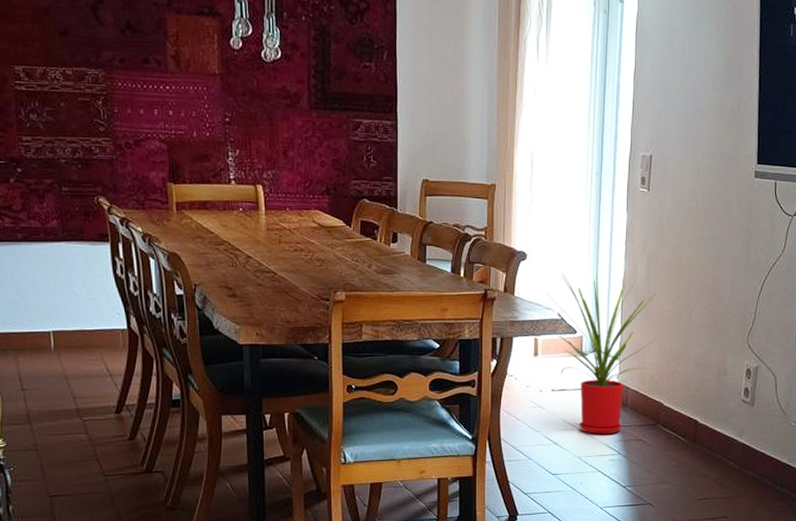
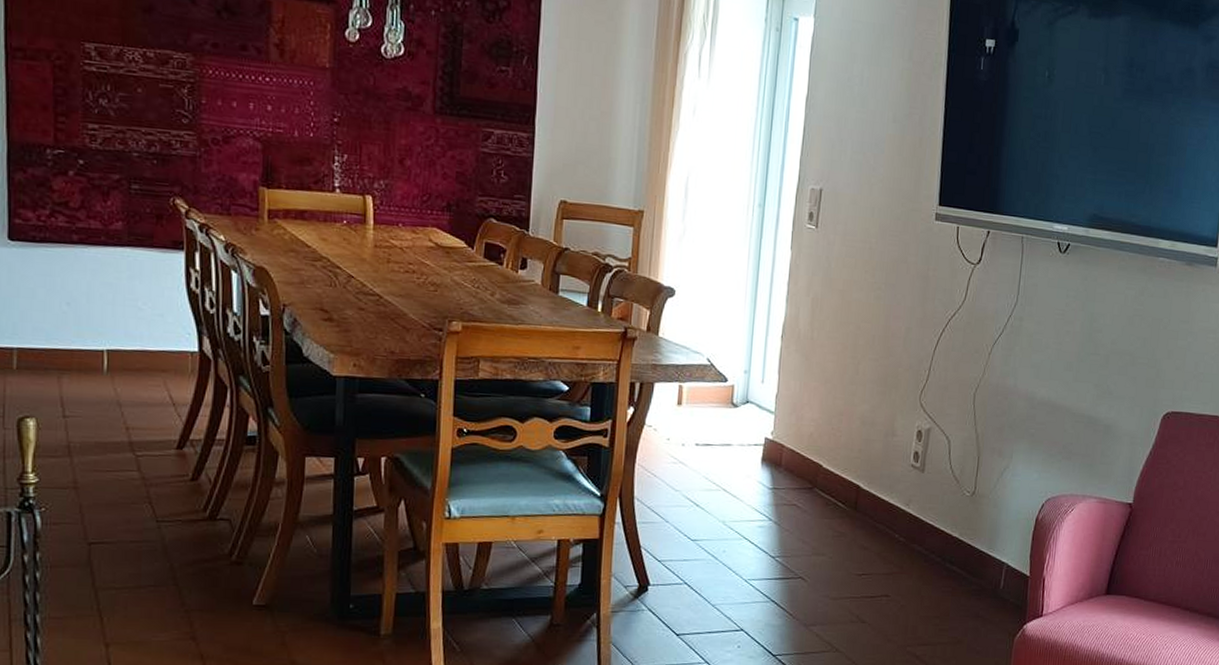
house plant: present [545,273,658,434] -> none [693,313,820,497]

